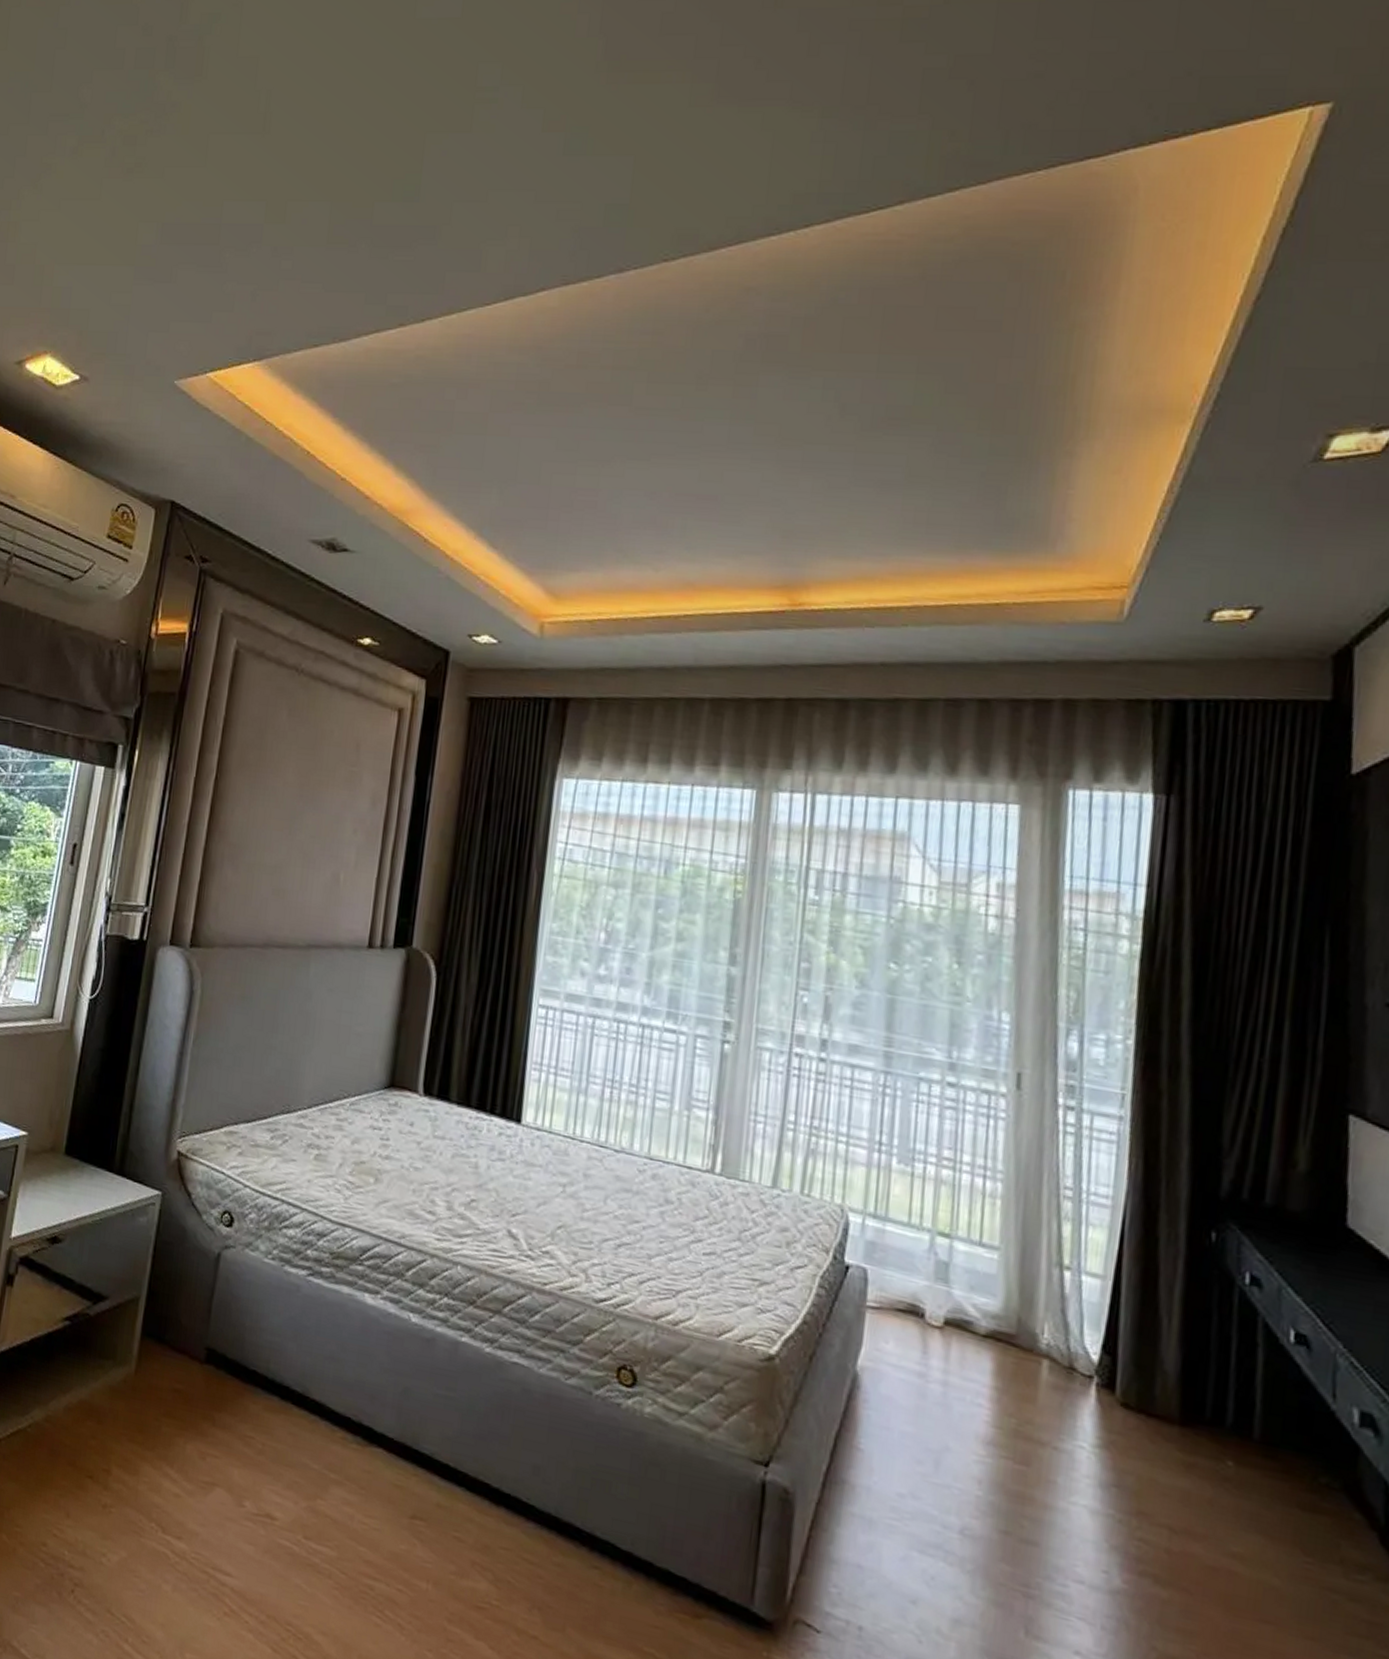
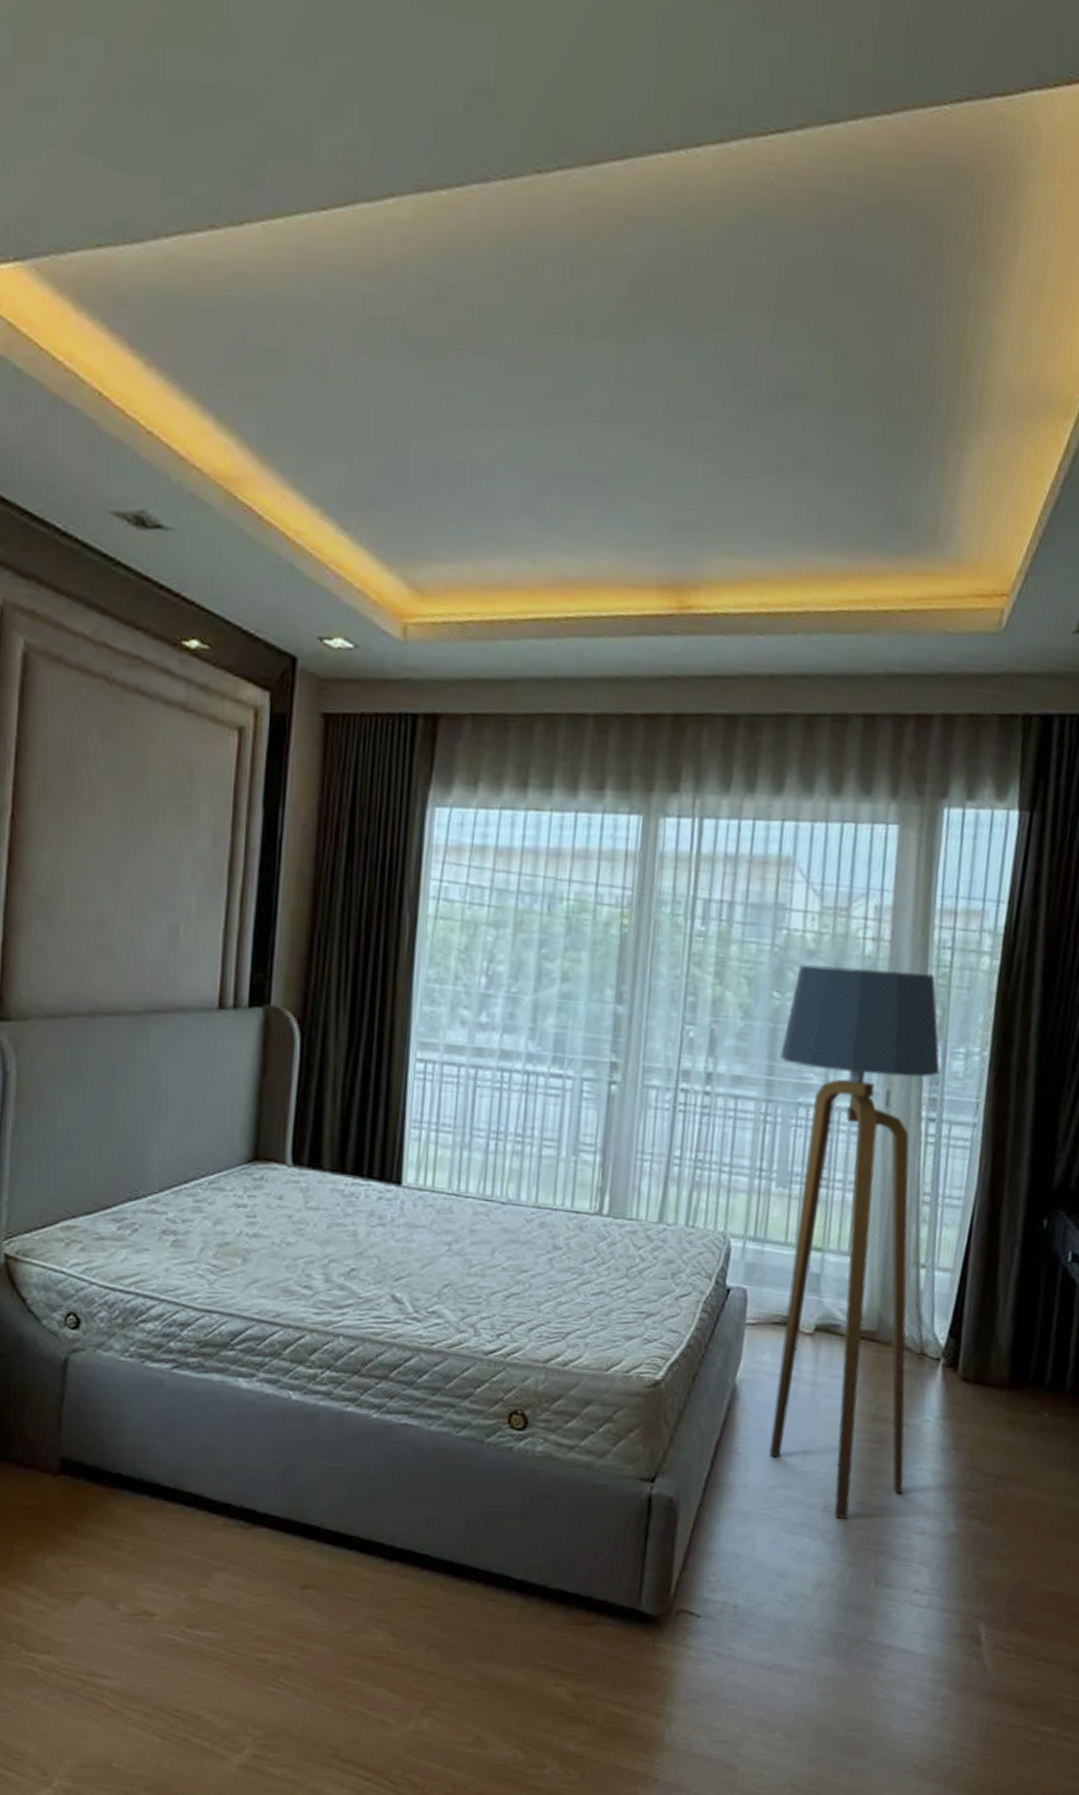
floor lamp: none [895,938,1078,1548] -> present [769,964,941,1519]

